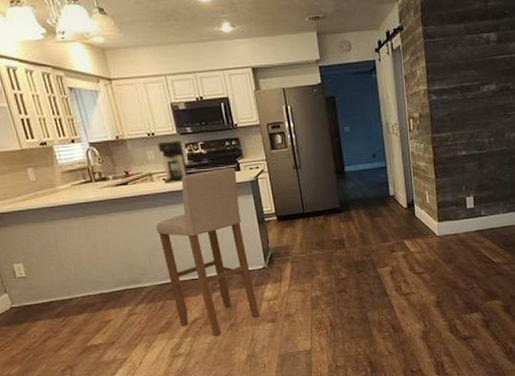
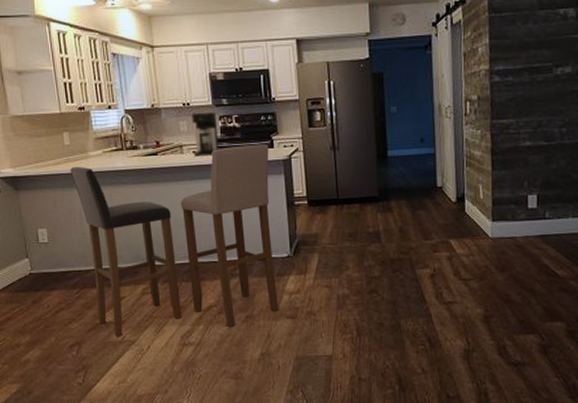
bar stool: none [39,200,170,357] -> present [70,166,182,337]

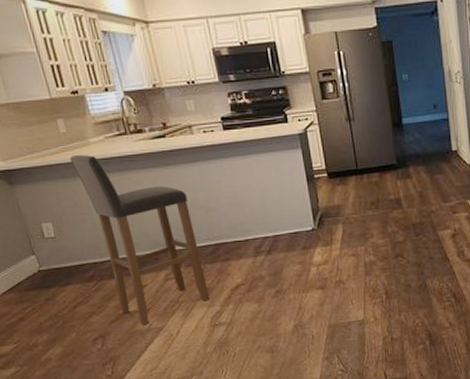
bar stool: present [181,144,279,328] -> none [196,119,308,304]
coffee maker: present [192,112,219,158] -> none [198,89,231,137]

